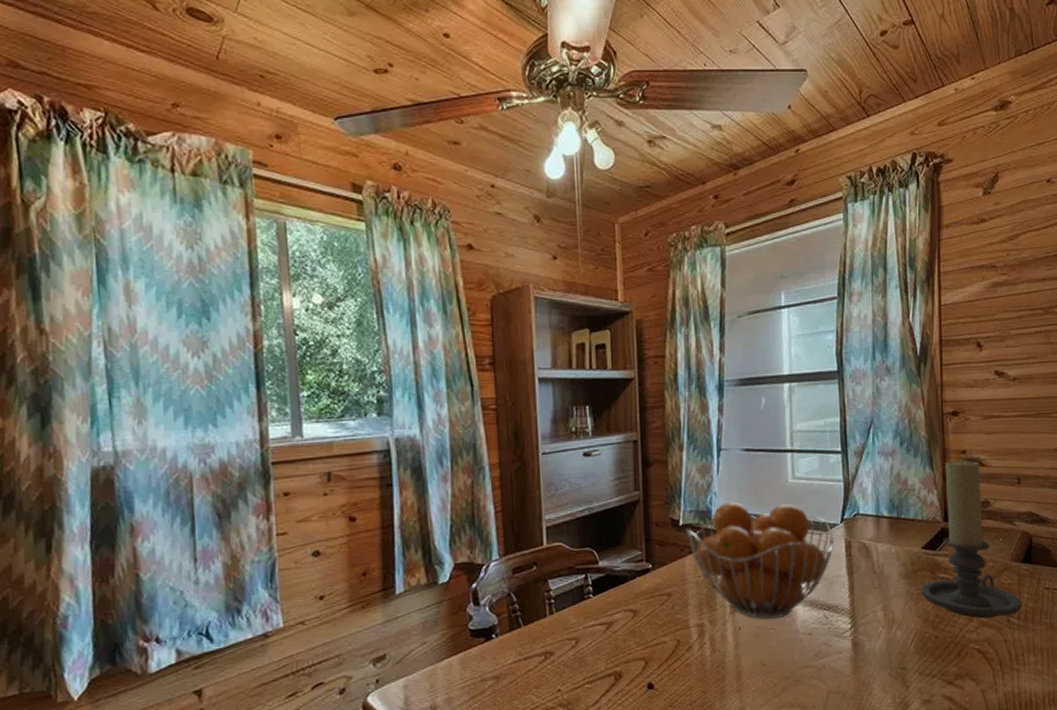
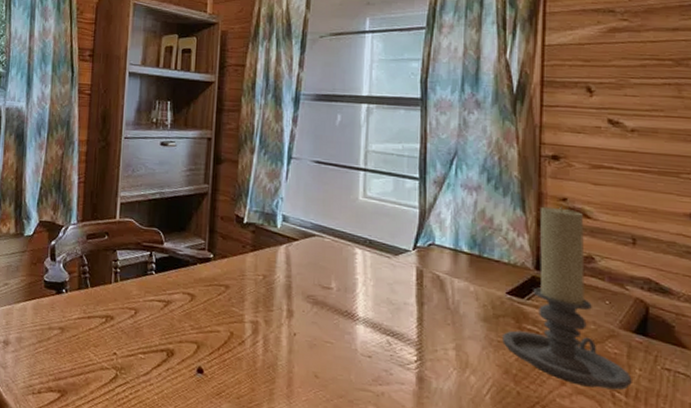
fruit basket: present [686,501,834,620] -> none [250,208,404,334]

